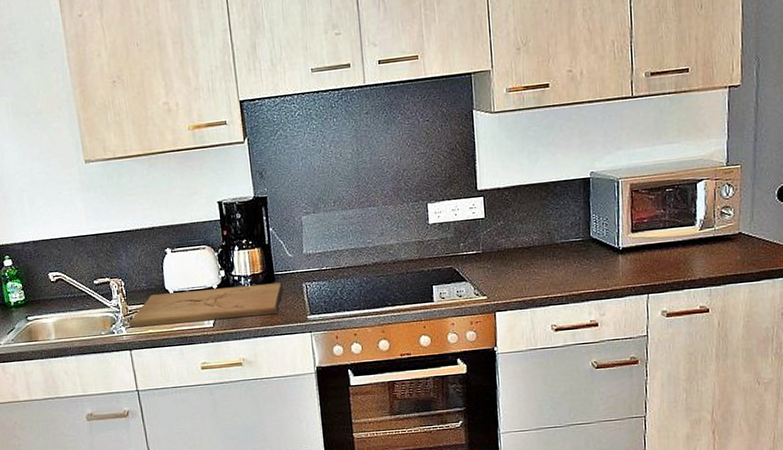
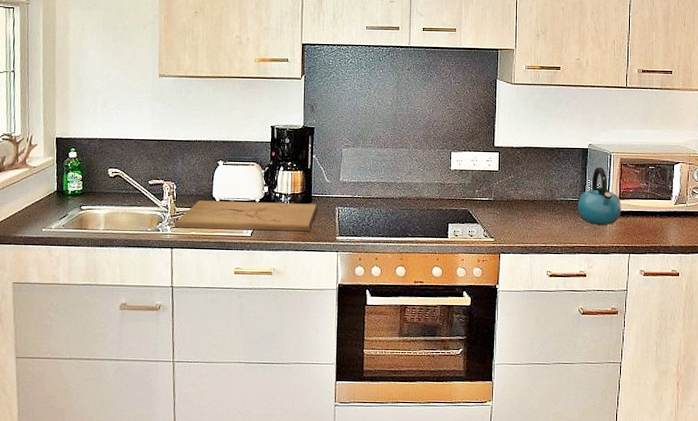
kettle: none [581,197,635,266] -> present [577,167,622,225]

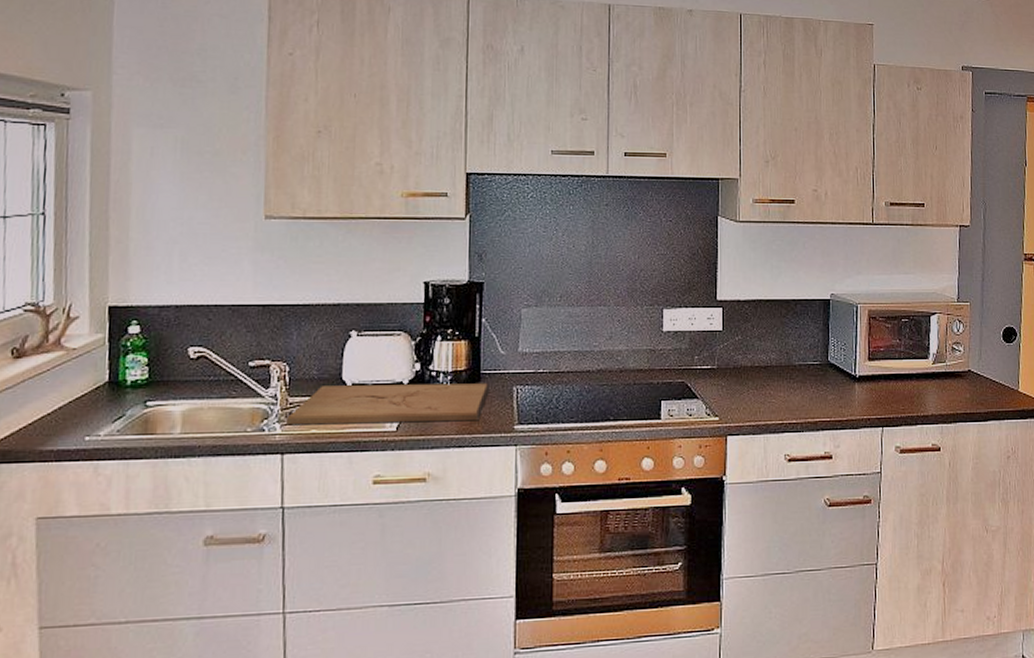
kettle: present [577,167,622,225] -> none [819,321,872,393]

